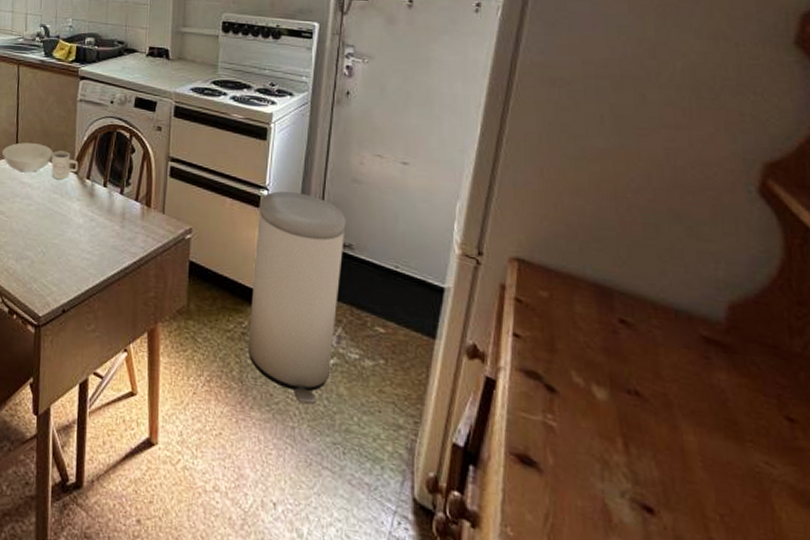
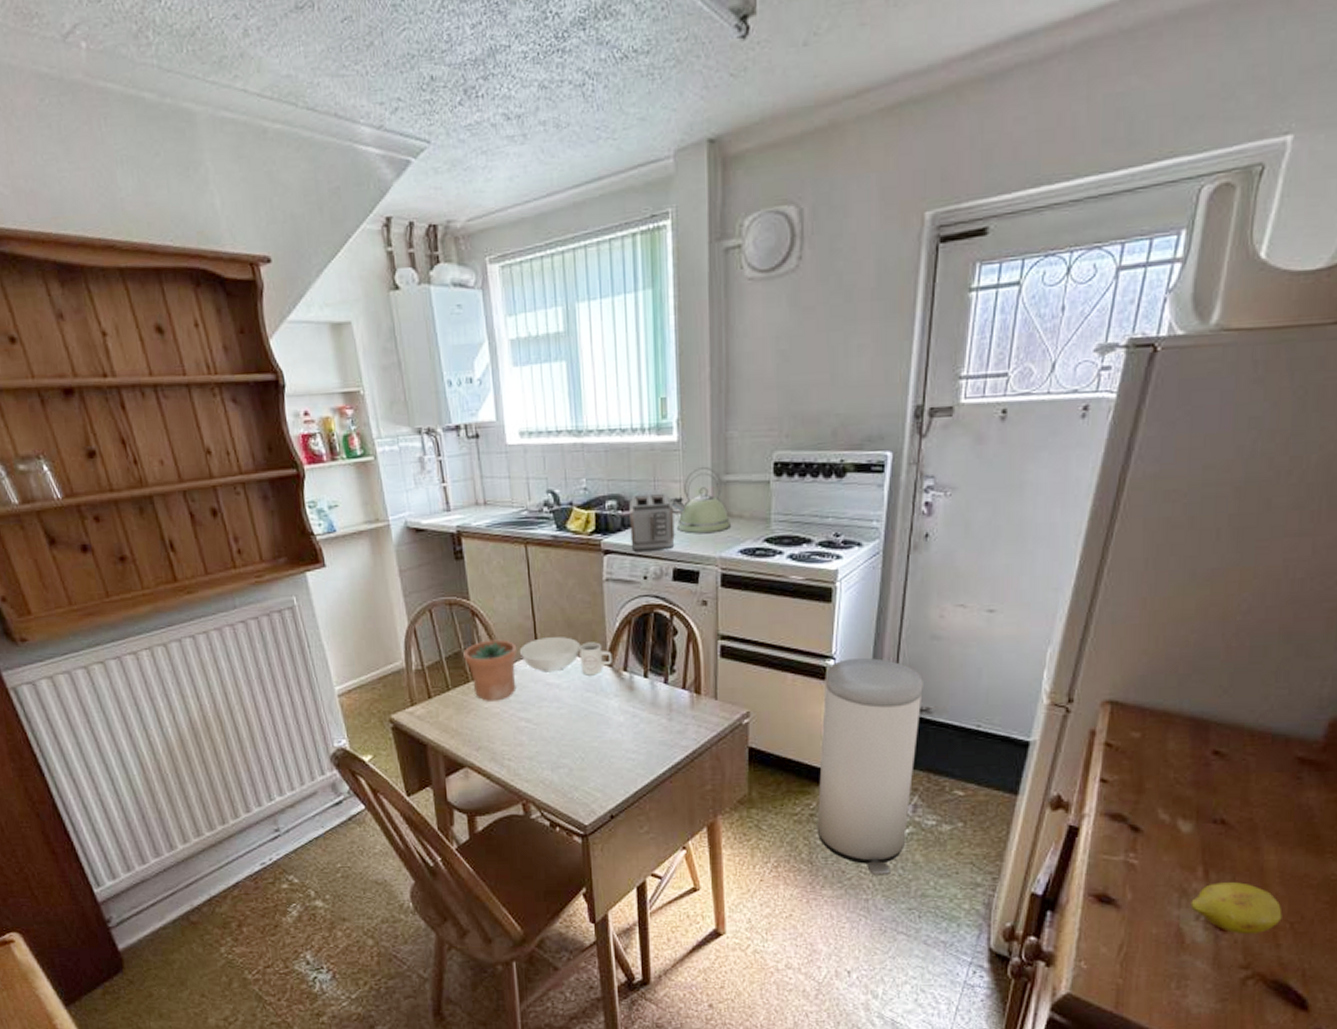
toaster: none [103,35,140,82] -> present [629,492,675,552]
kettle: none [136,18,185,72] -> present [669,466,731,534]
fruit: none [614,458,711,523] -> present [1190,882,1283,935]

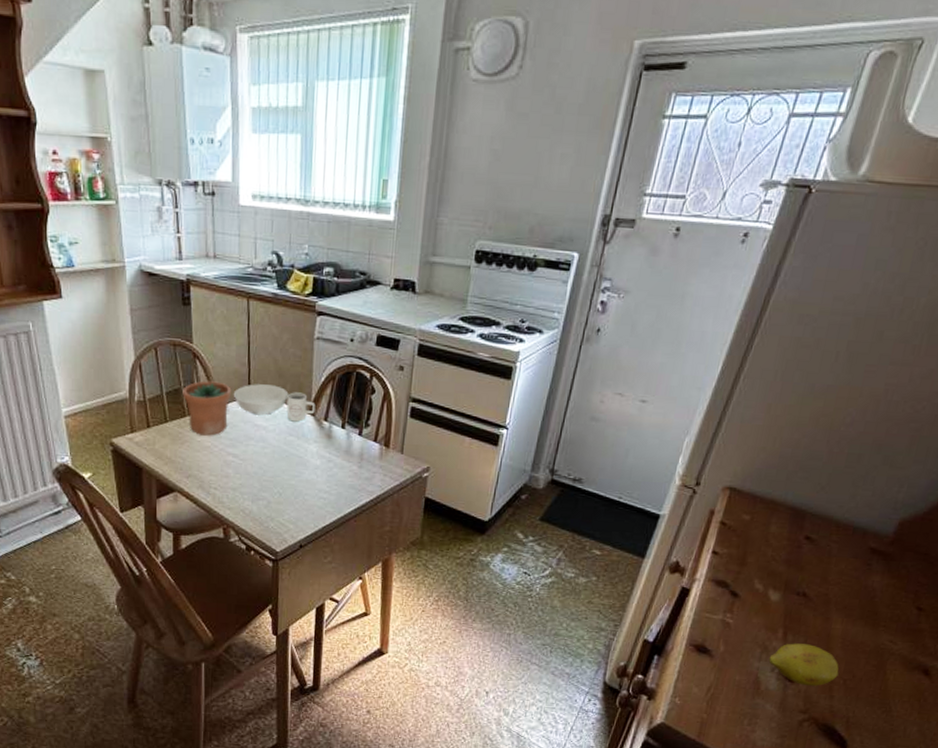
toaster: present [629,492,675,552] -> none [342,265,384,318]
kettle: present [669,466,731,534] -> none [380,246,432,308]
pedal bin: present [816,658,923,876] -> none [474,430,580,616]

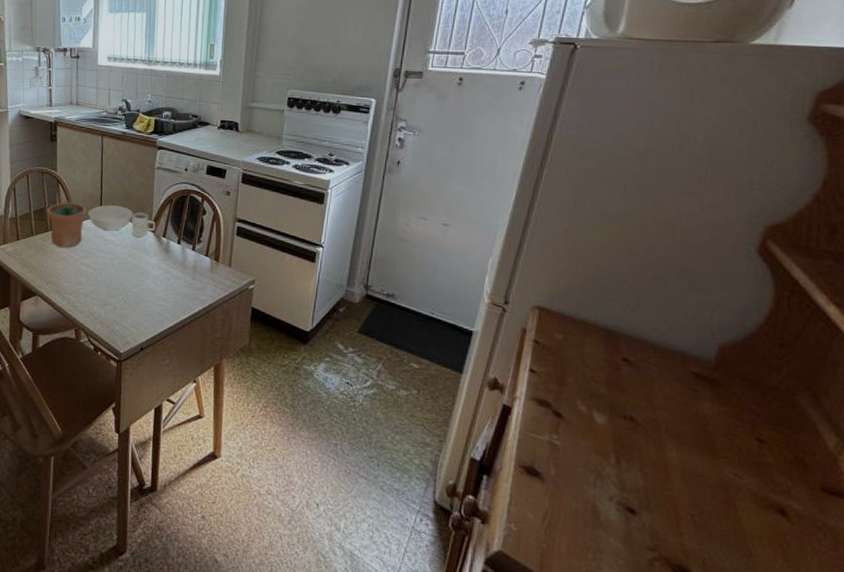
fruit: present [768,643,840,687] -> none [605,470,684,521]

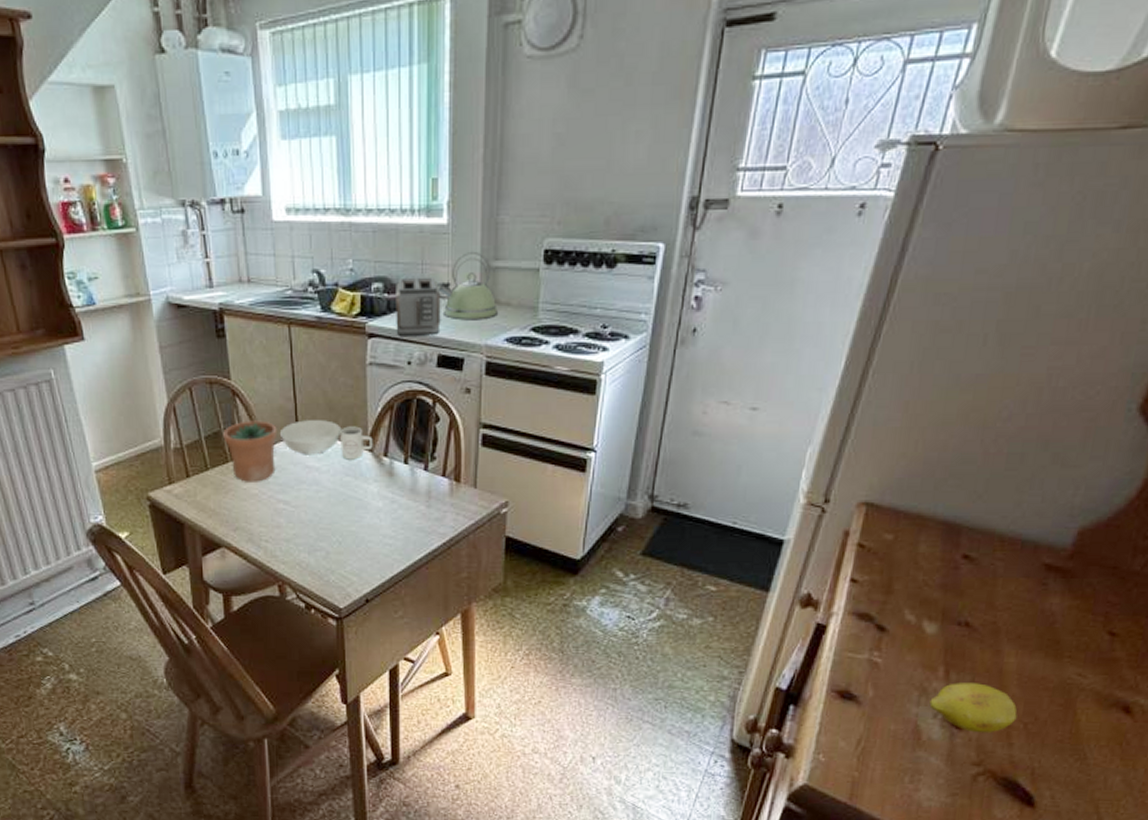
toaster: none [178,109,212,152] -> present [396,277,441,336]
kettle: none [209,94,253,143] -> present [436,251,498,321]
fruit: none [605,470,684,521] -> present [929,683,1018,733]

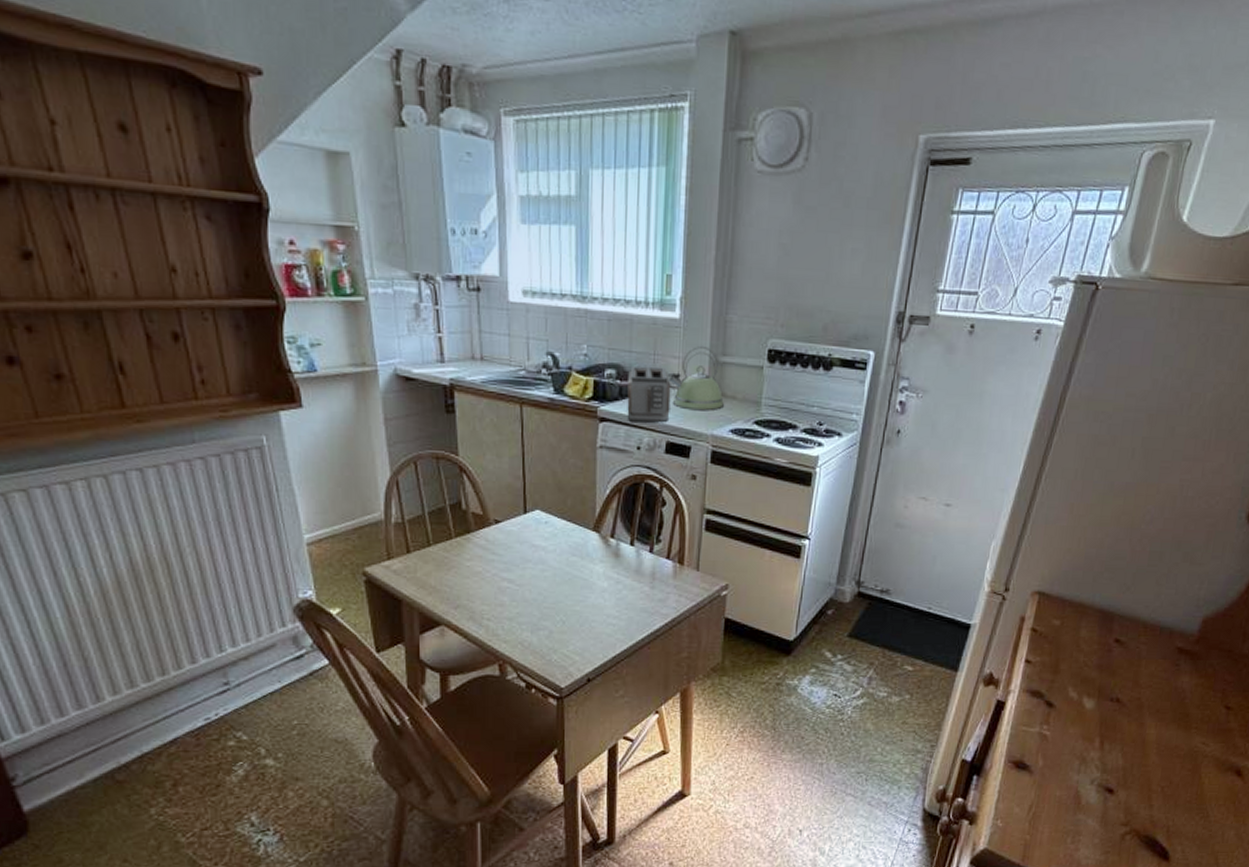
planter: present [223,420,278,482] -> none [448,497,505,560]
bowl: present [279,420,342,455] -> none [506,499,570,535]
mug: present [340,426,373,460] -> none [568,507,600,540]
fruit: present [929,683,1018,733] -> none [1087,752,1157,797]

